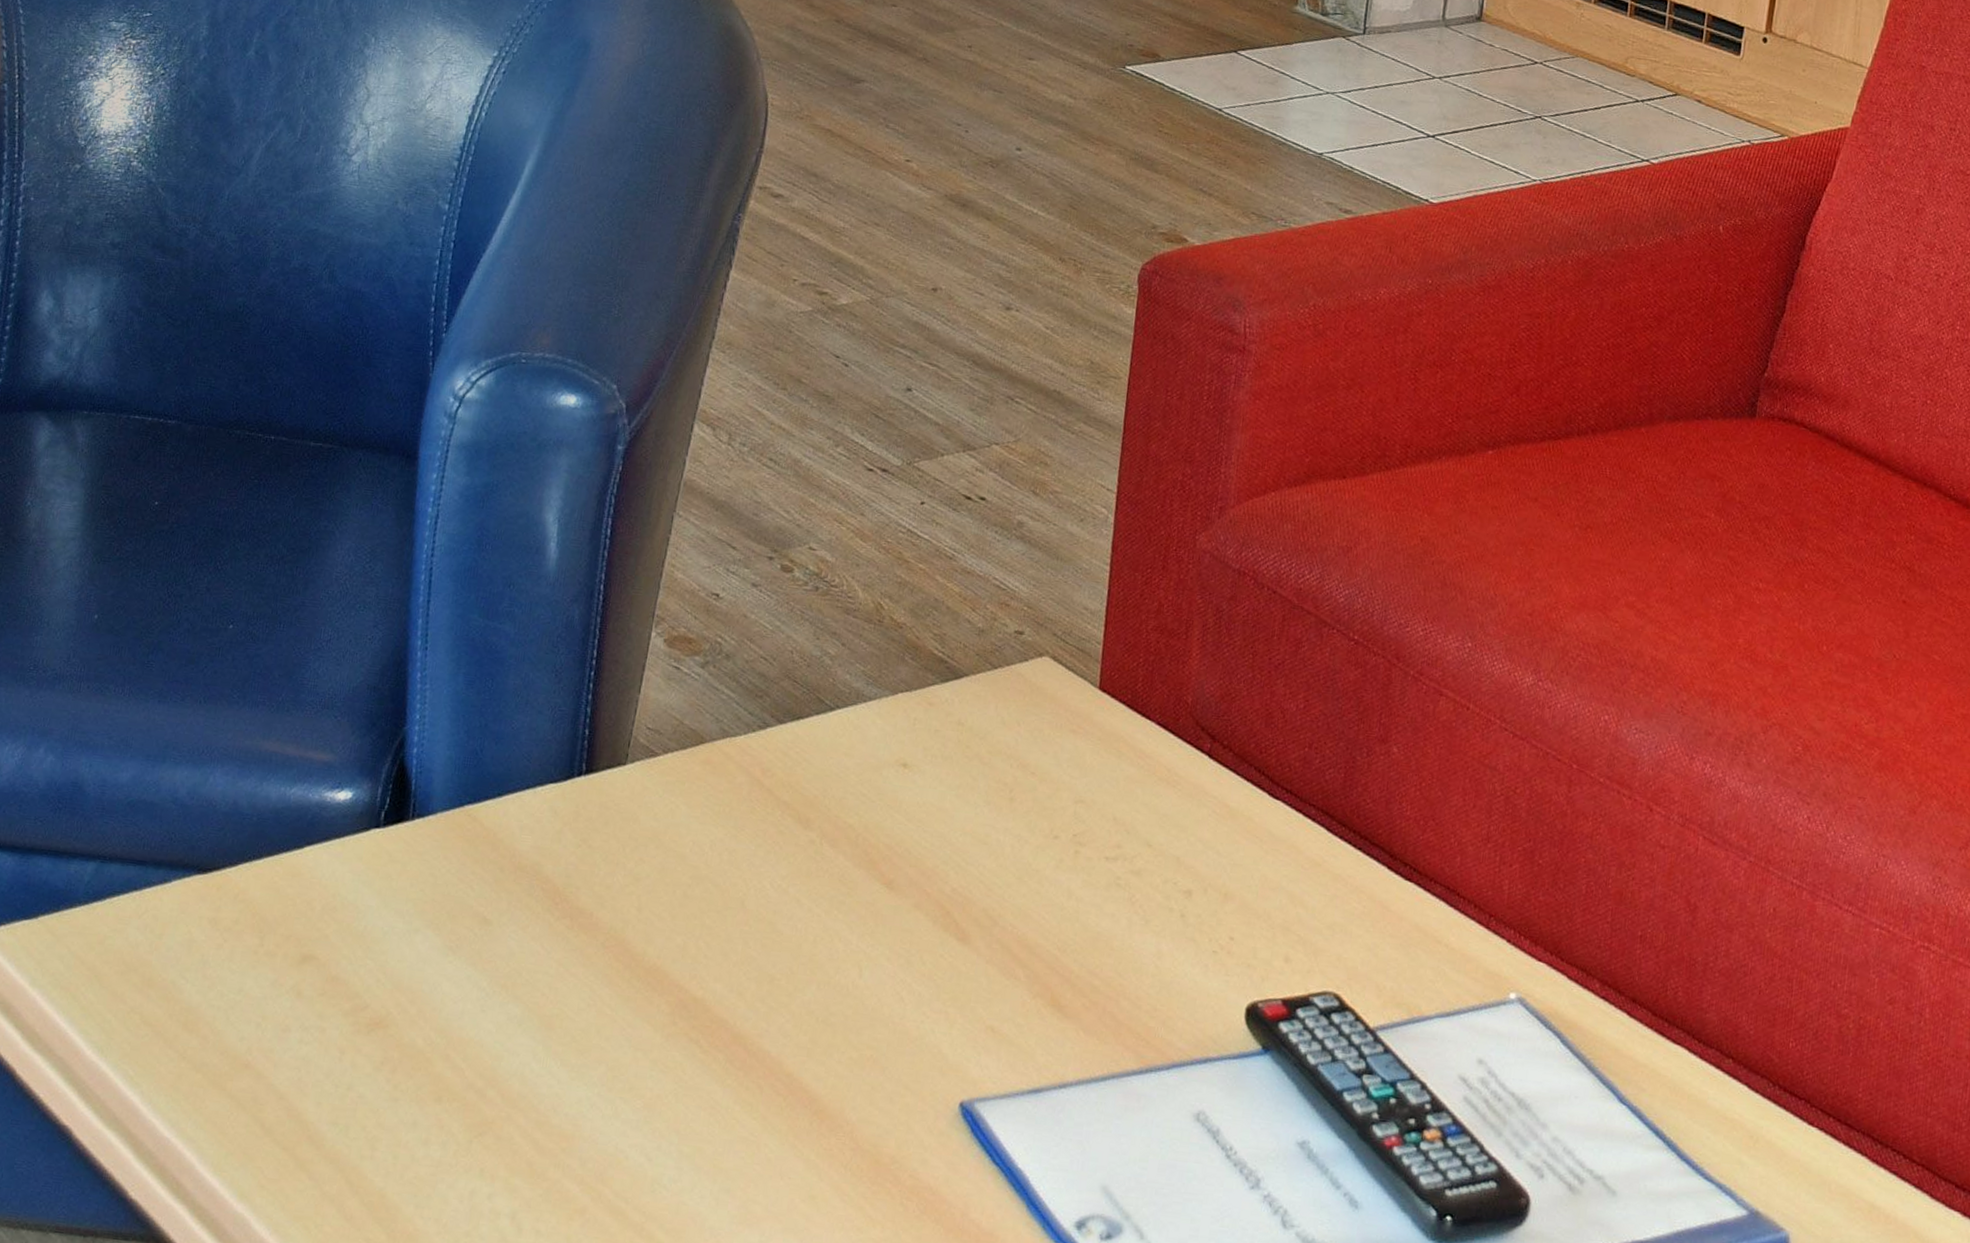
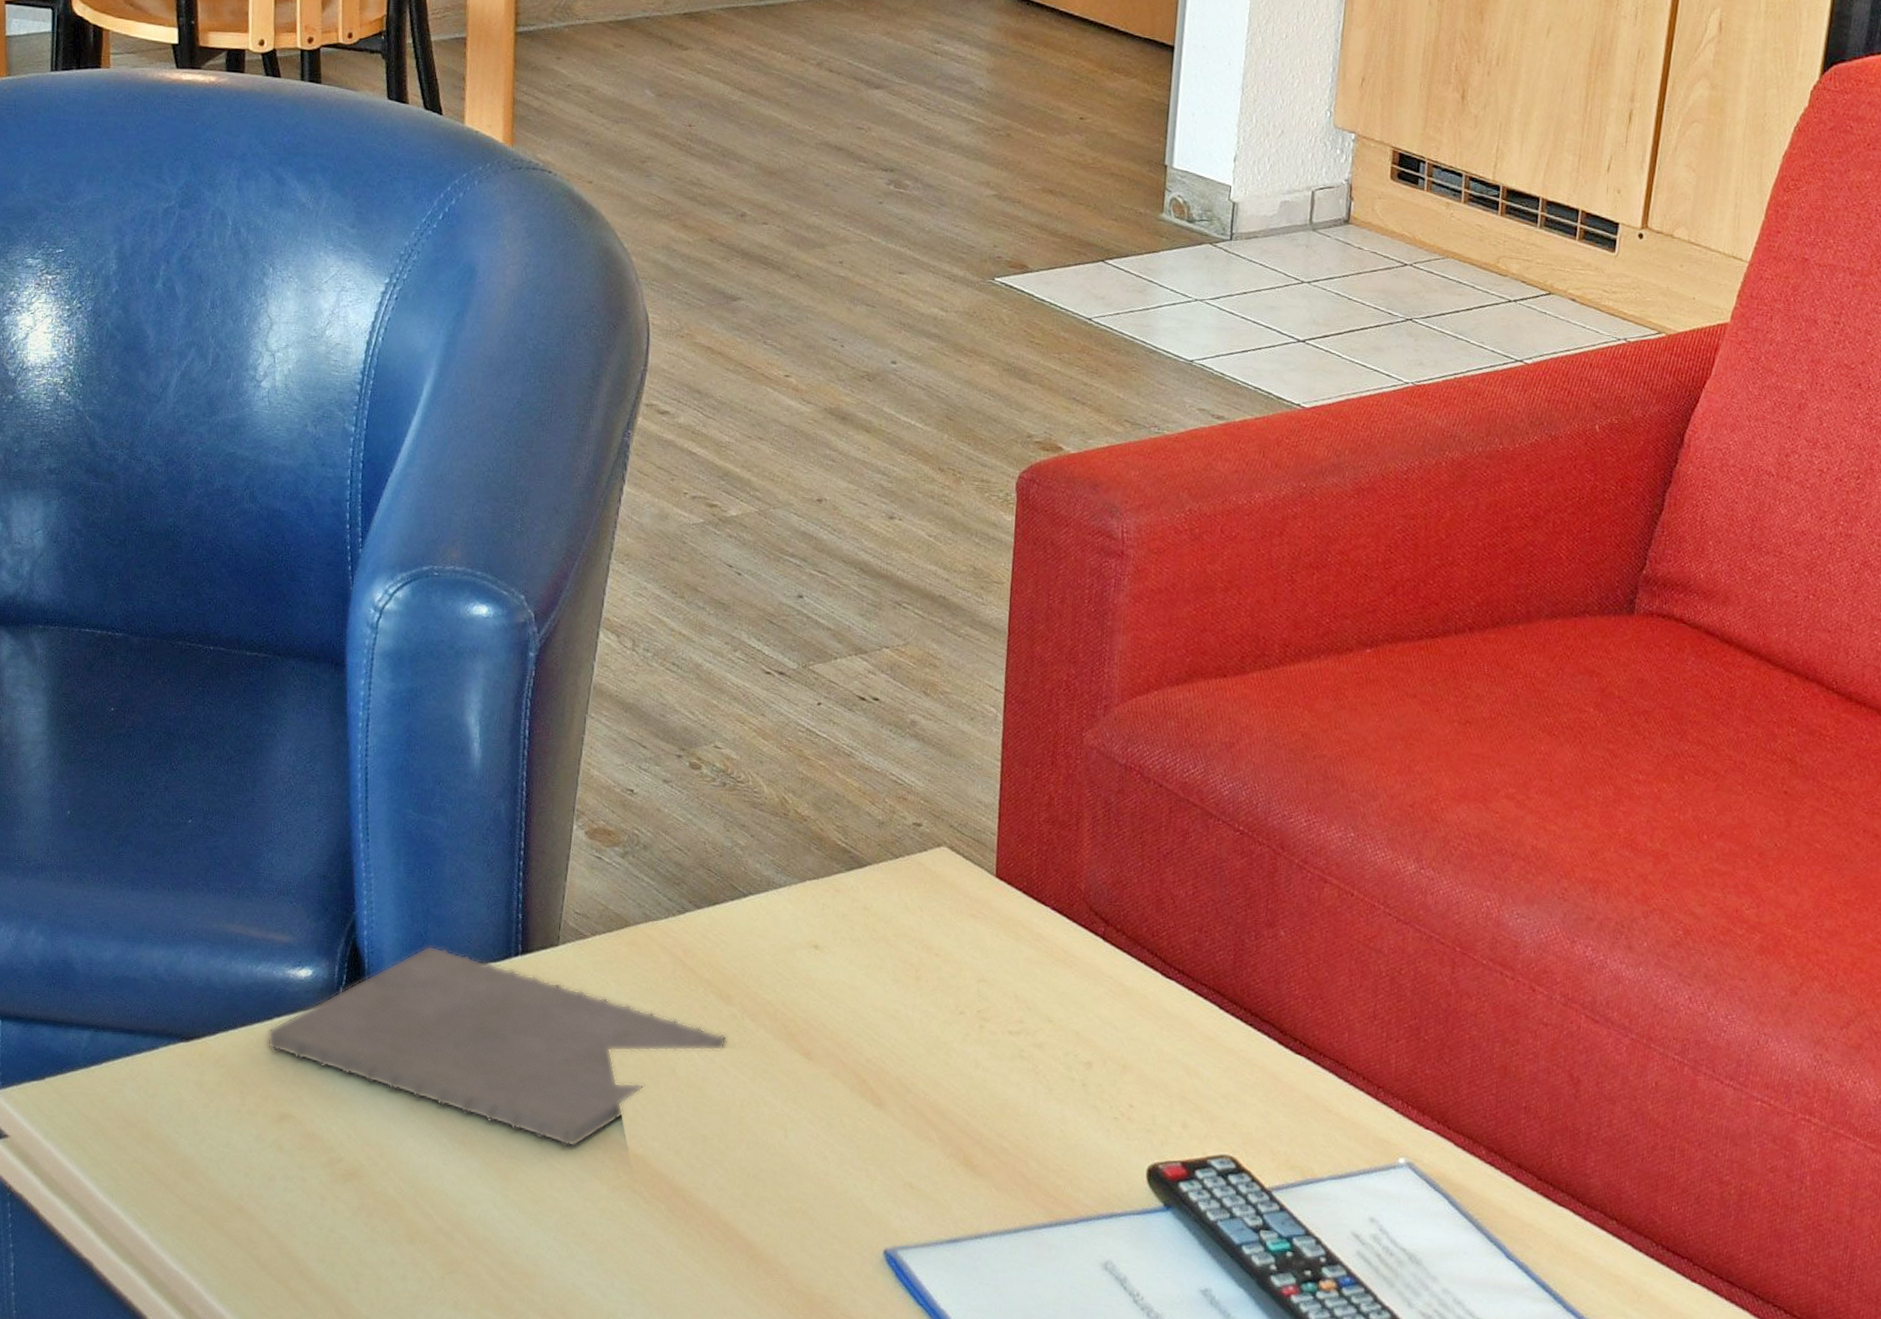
notepad: none [294,764,803,991] -> present [267,945,727,1148]

